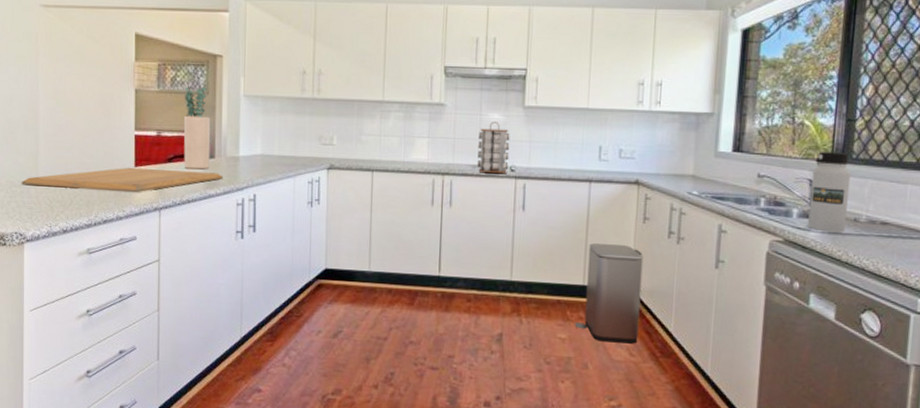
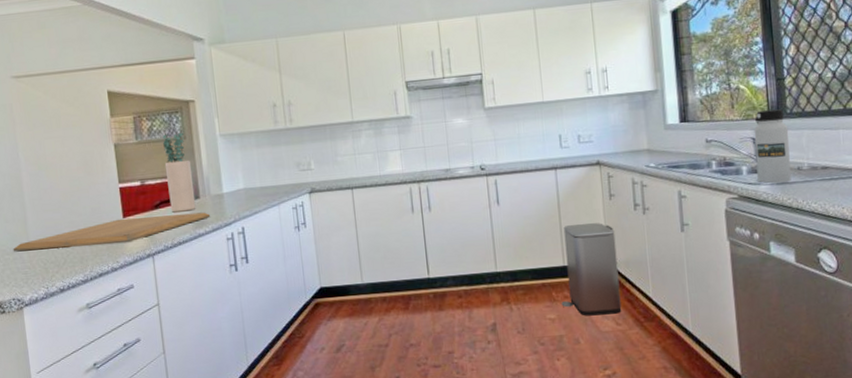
spice rack: present [477,120,510,174] -> none [446,125,479,176]

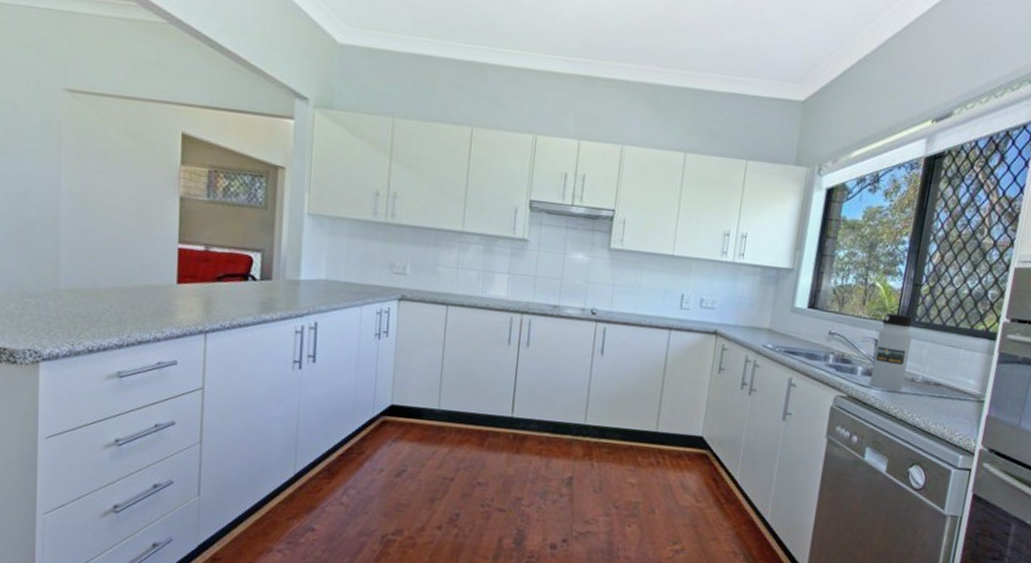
chopping board: present [13,212,211,252] -> none [36,283,281,313]
vase: present [162,126,196,213] -> none [235,193,268,292]
pedal bin: present [561,223,622,316] -> none [645,391,716,491]

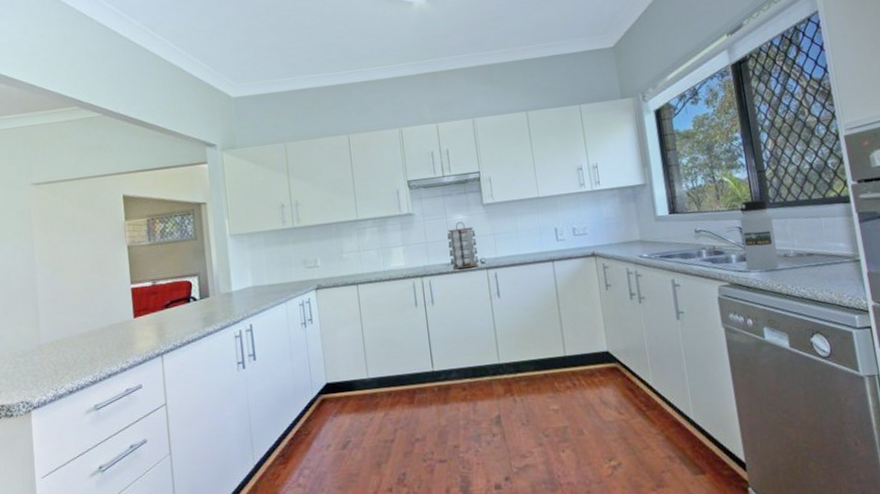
spice rack: none [558,261,594,317] -> present [447,221,479,270]

